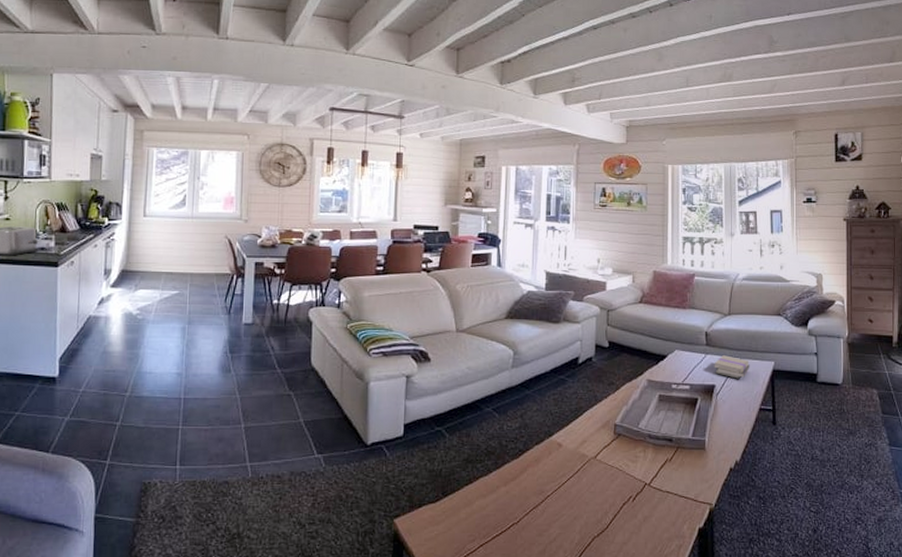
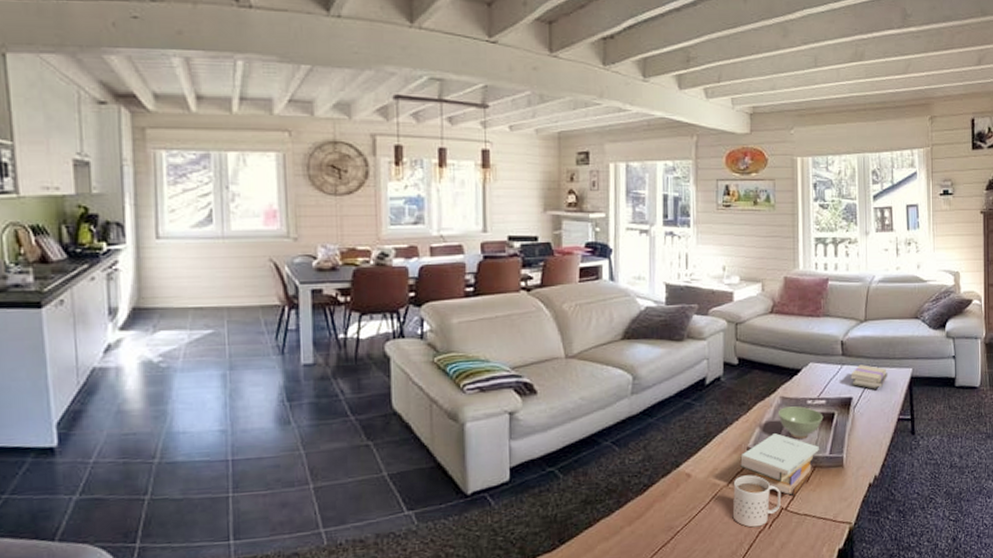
mug: none [599,450,645,499] -> present [732,475,782,528]
books: none [606,413,682,474] -> present [739,433,819,497]
bowl: none [644,389,687,421] -> present [777,406,824,440]

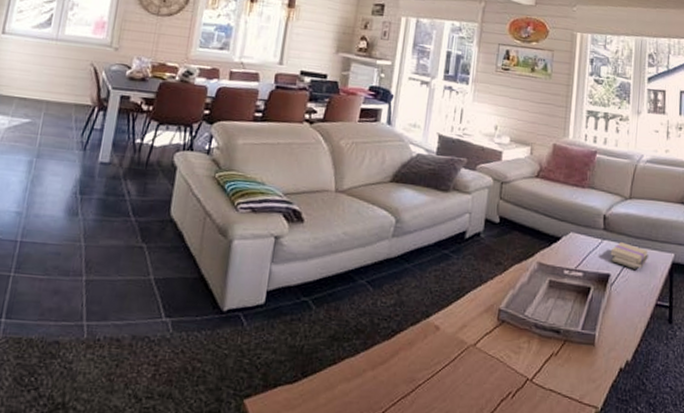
mug: present [732,475,782,528] -> none [476,337,529,395]
books: present [739,433,819,497] -> none [488,299,572,368]
bowl: present [777,406,824,440] -> none [533,273,579,310]

